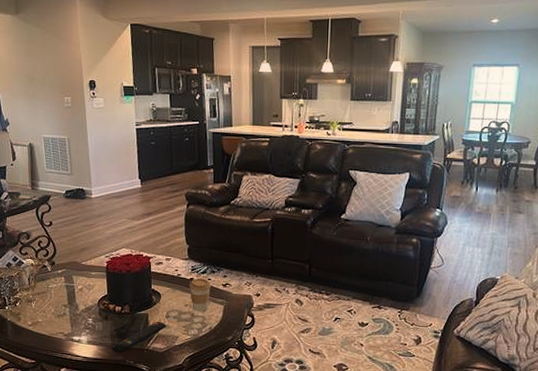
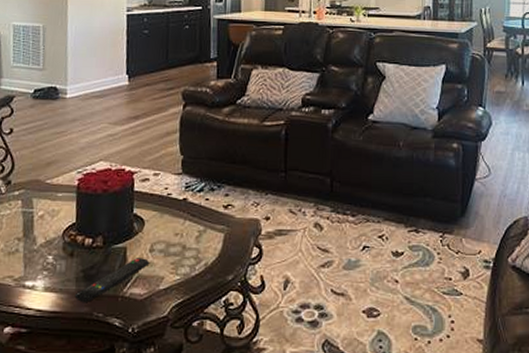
coffee cup: present [189,278,211,311] -> none [181,198,209,242]

